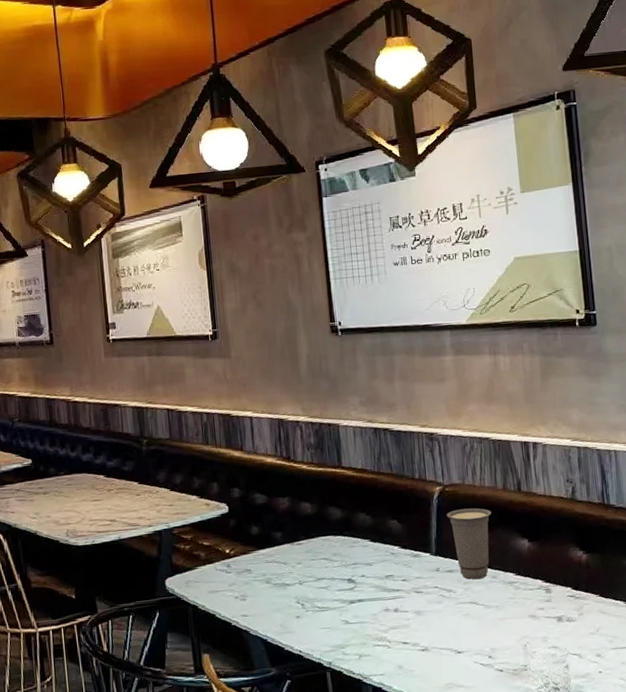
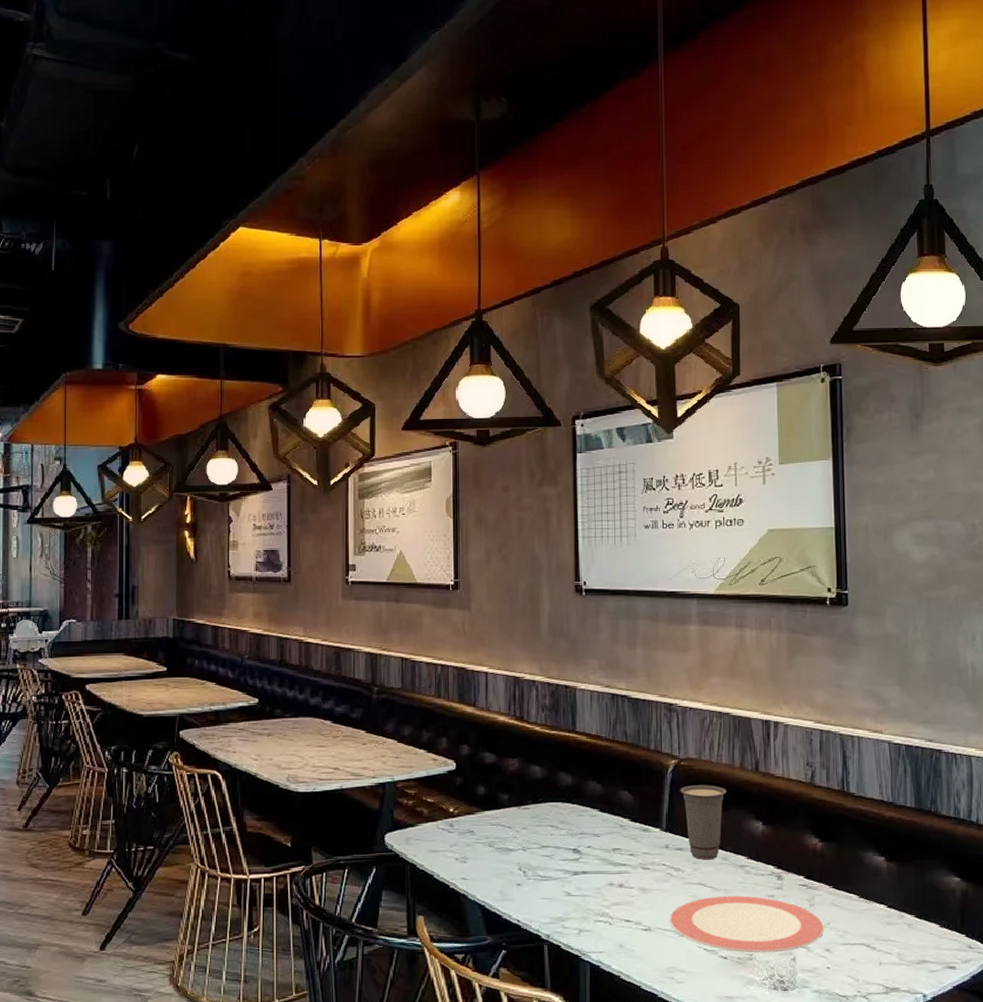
plate: none [445,610,594,665] -> present [670,895,824,953]

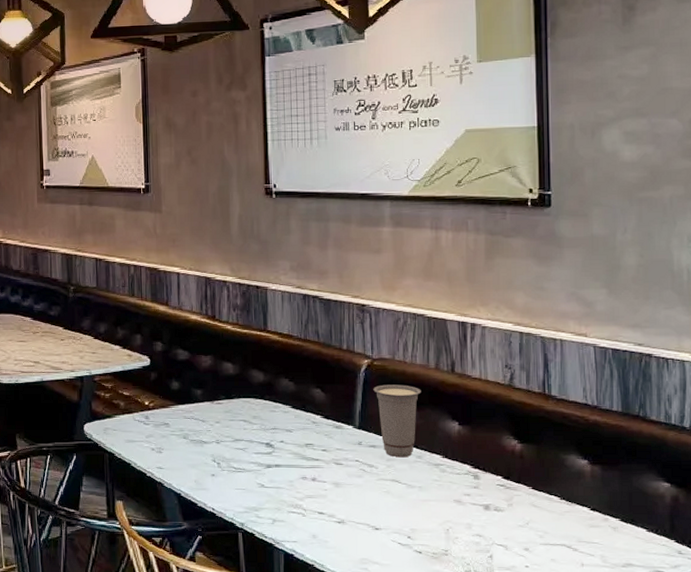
plate: present [670,895,824,953] -> none [363,493,523,550]

